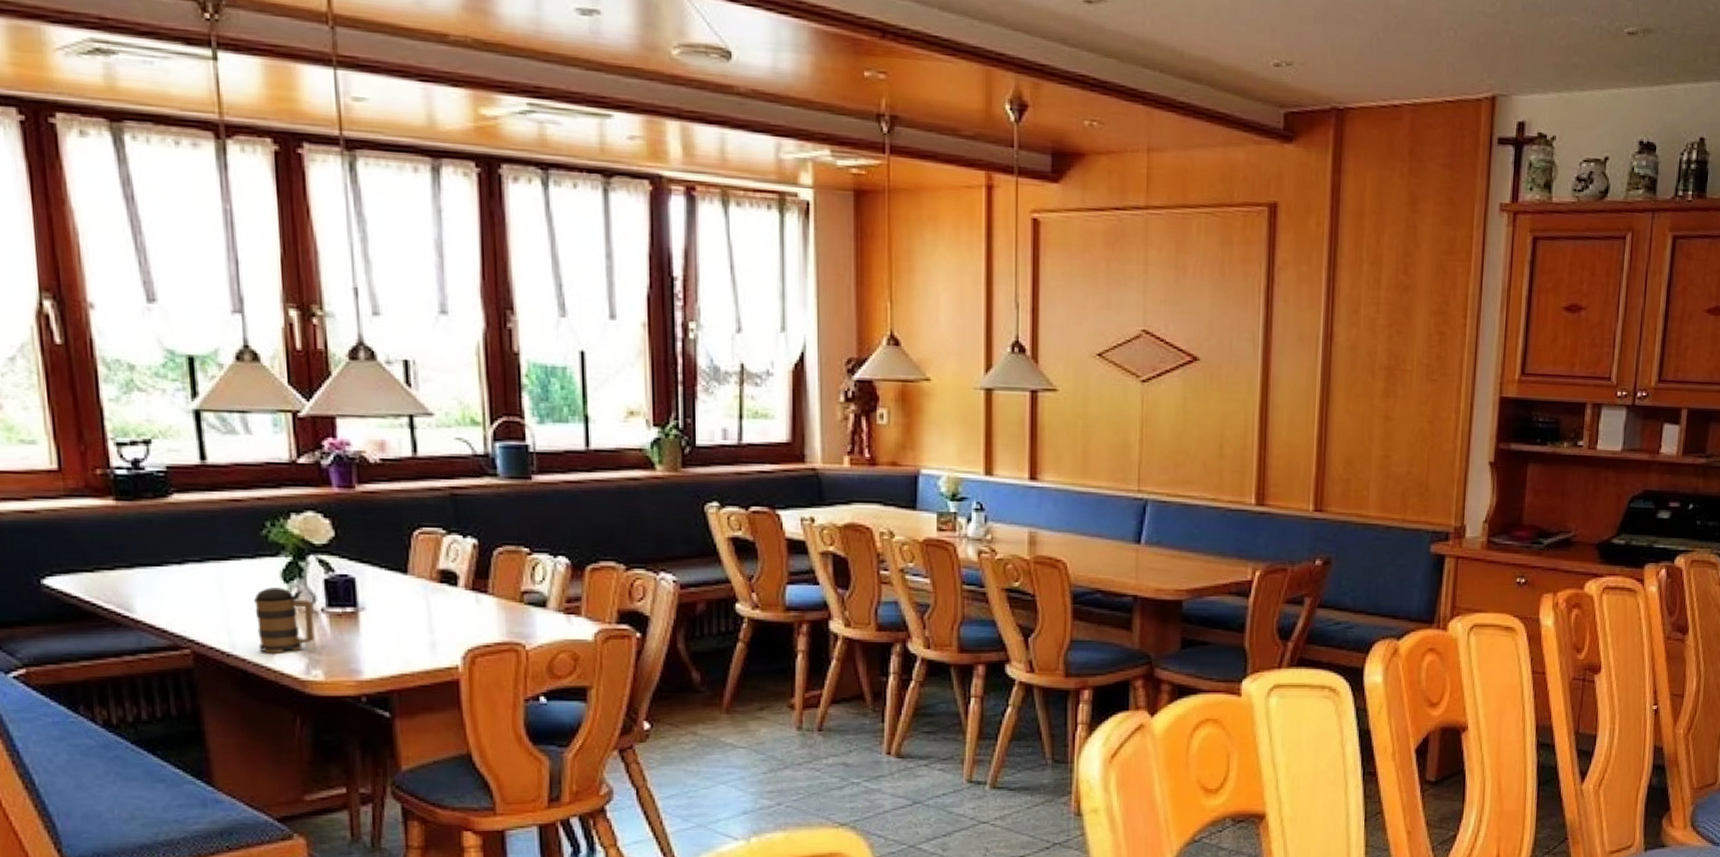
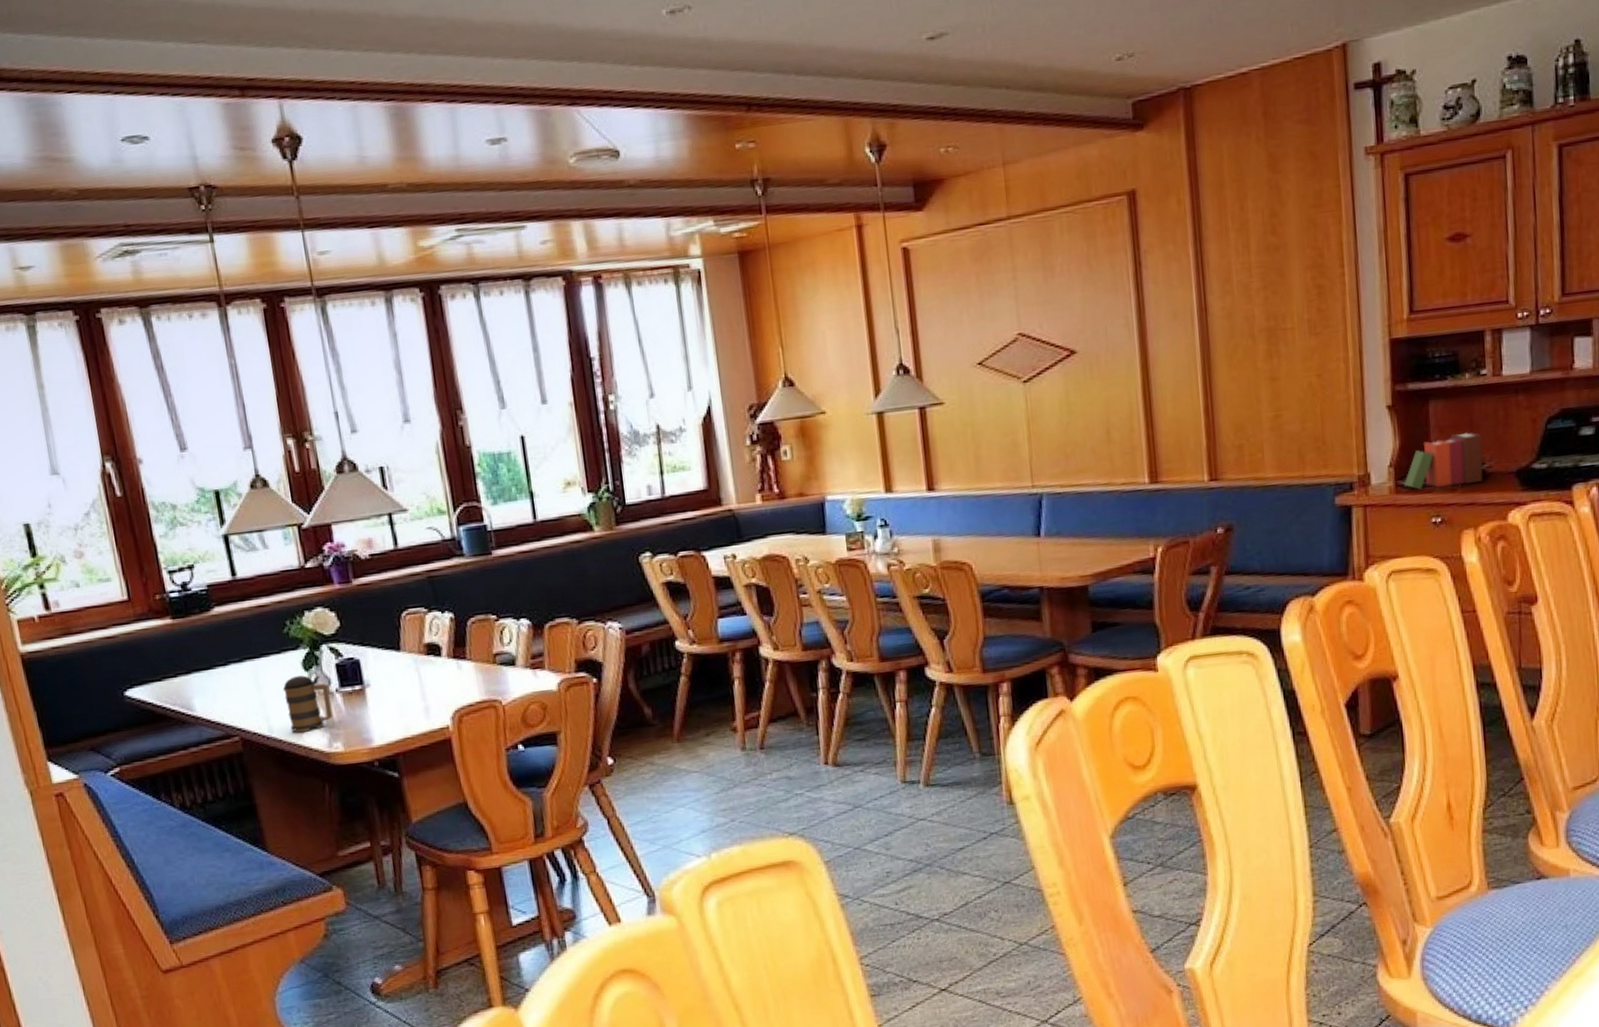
books: none [1495,499,1571,550] -> present [1404,432,1483,490]

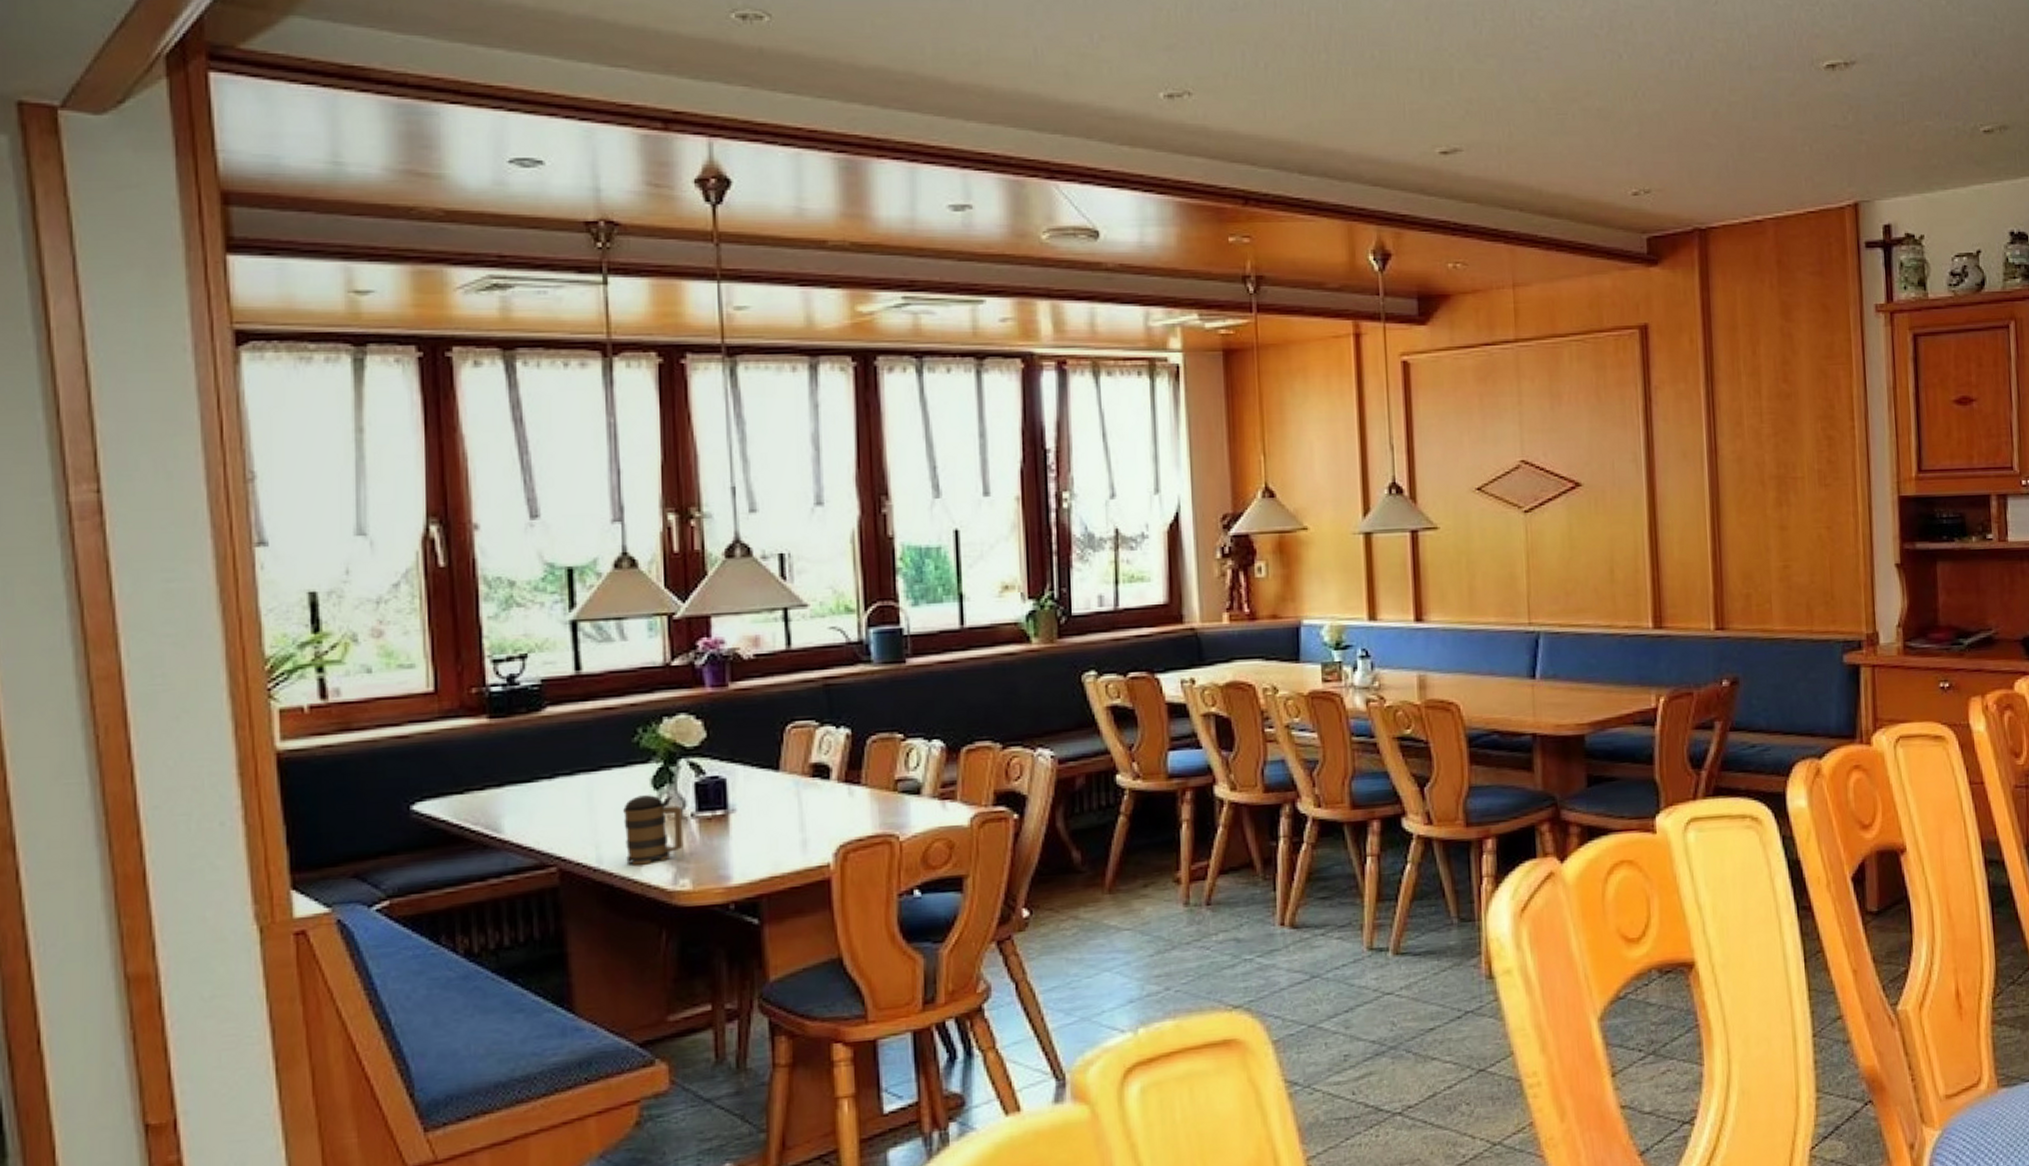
books: present [1404,432,1483,490] -> none [1912,596,1990,652]

